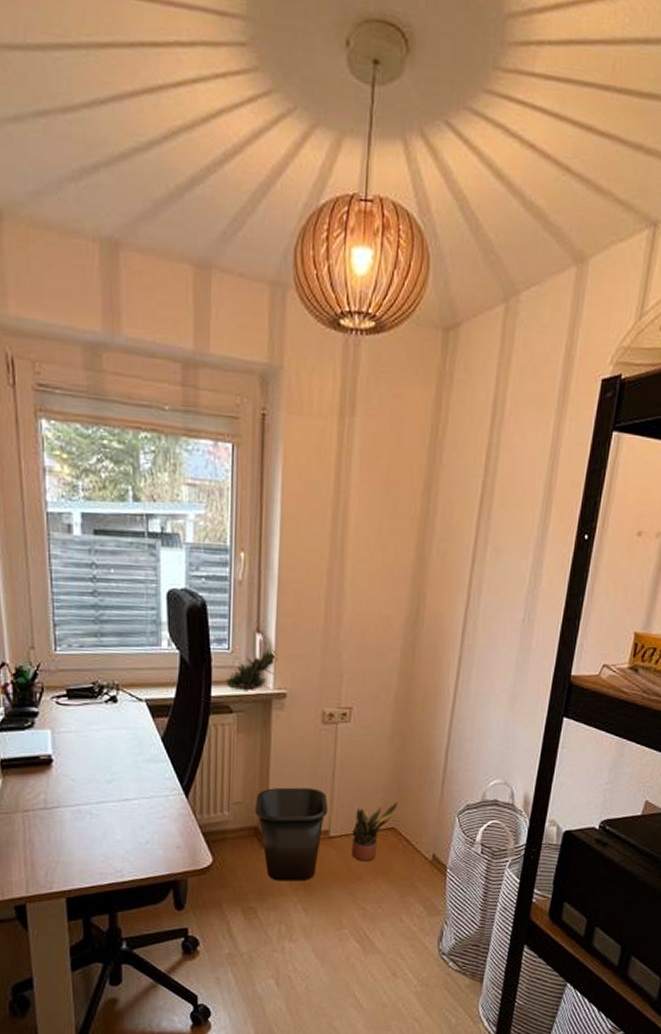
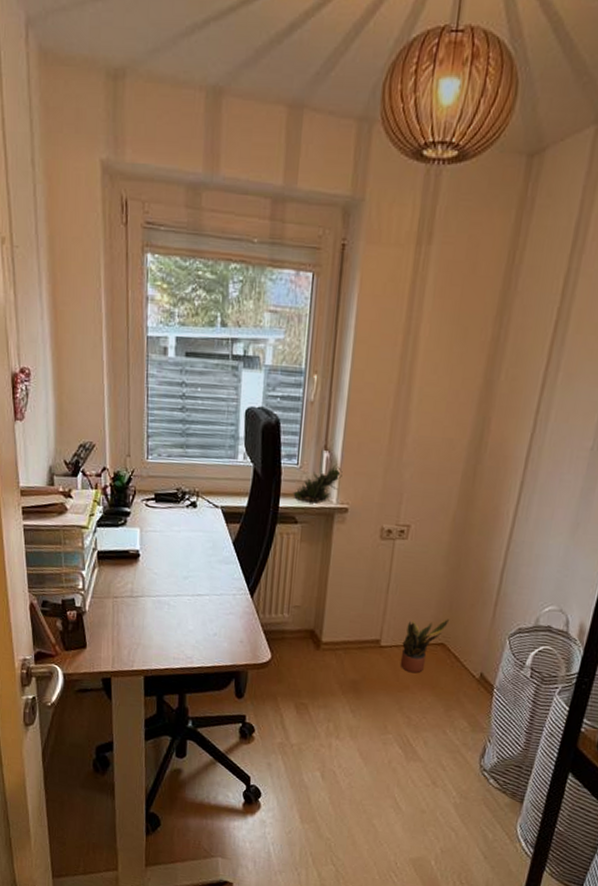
waste bin: present [255,787,329,881] -> none [312,595,381,685]

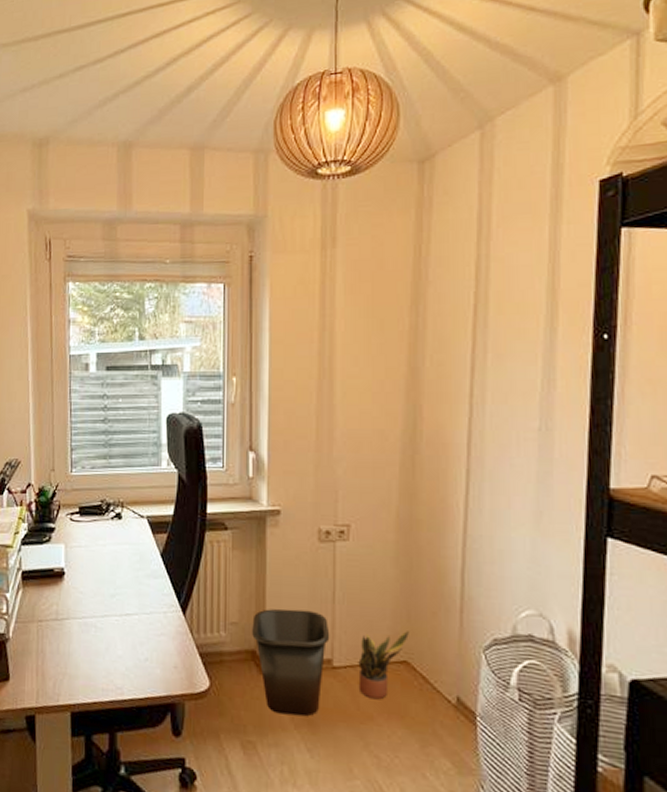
succulent plant: present [293,465,343,504] -> none [220,465,271,508]
waste bin: none [312,595,381,685] -> present [252,608,330,716]

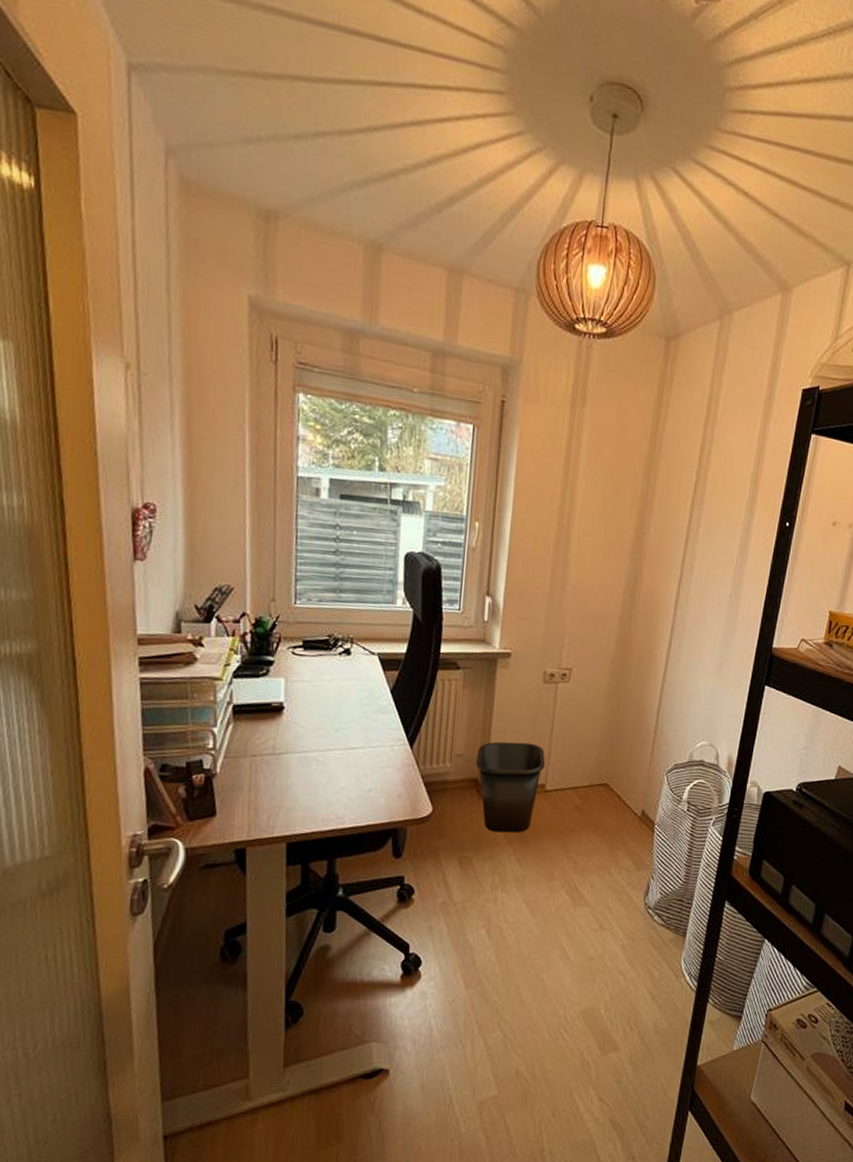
potted plant: present [358,631,409,700] -> none [565,759,611,816]

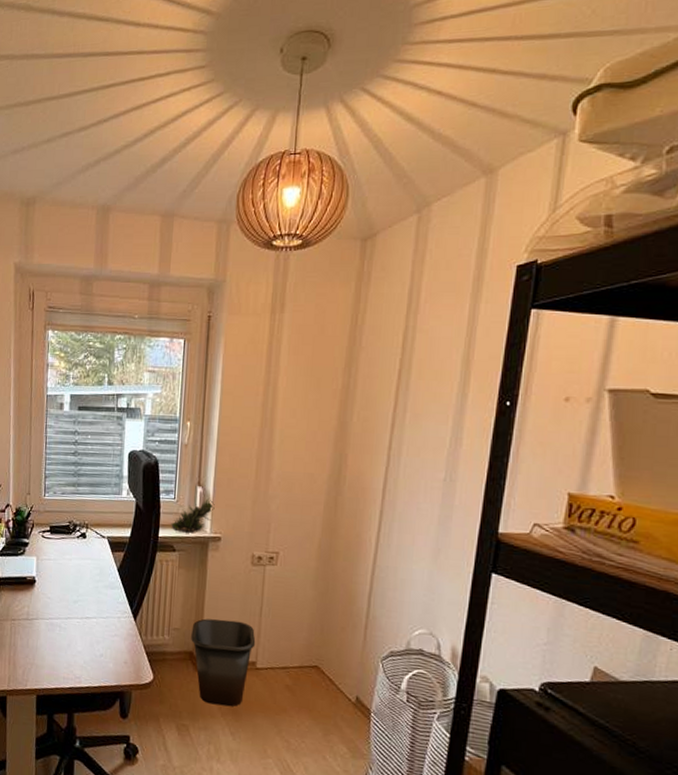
succulent plant: none [455,610,505,650] -> present [171,498,215,534]

